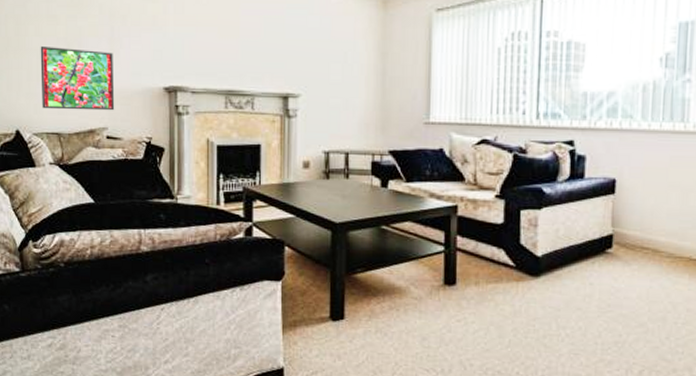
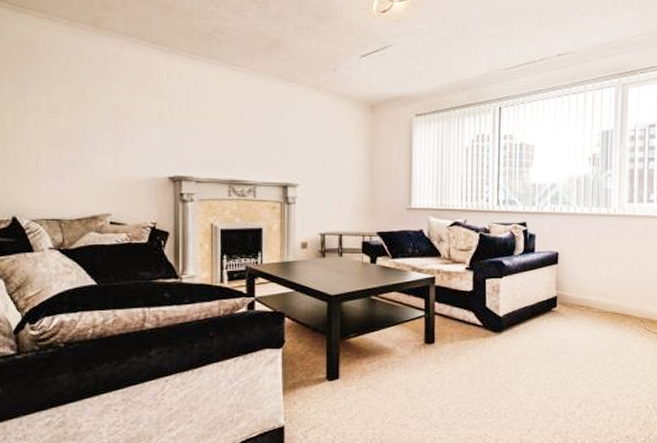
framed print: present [40,45,115,111] -> none [40,136,119,198]

